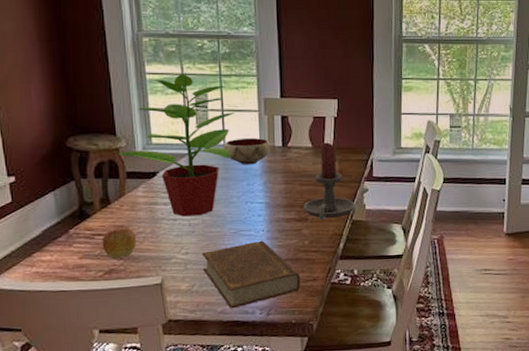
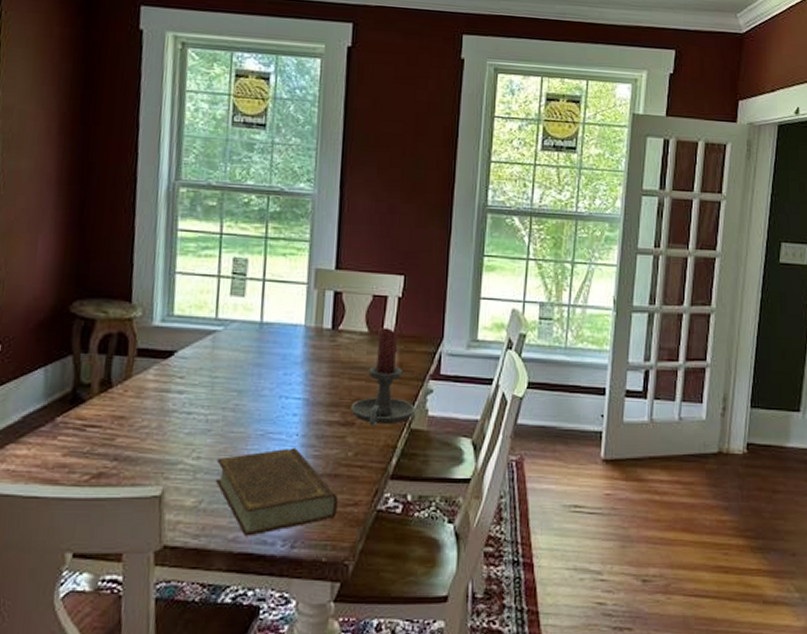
apple: present [102,227,137,258] -> none [93,418,139,458]
potted plant: present [118,69,235,217] -> none [131,227,279,410]
bowl: present [223,137,271,165] -> none [260,315,318,350]

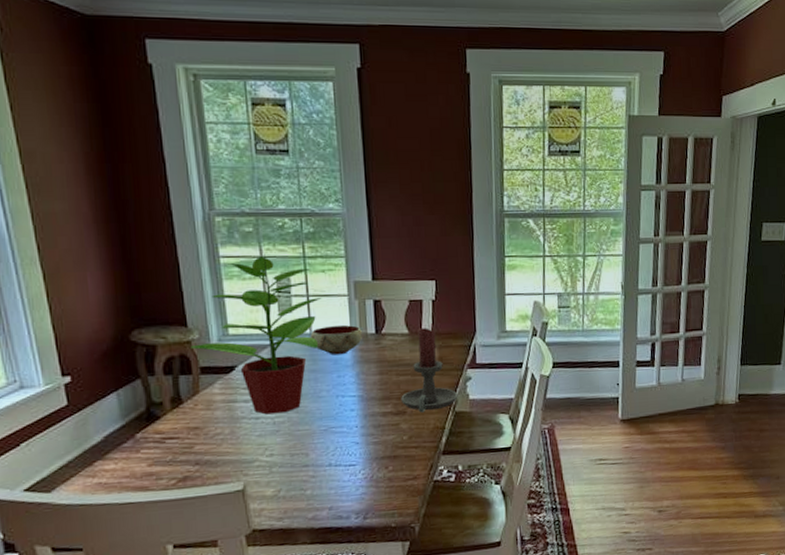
potted plant: none [131,227,279,410] -> present [190,251,322,415]
book: present [216,447,338,537] -> none [288,437,400,515]
bowl: none [260,315,318,350] -> present [310,325,363,356]

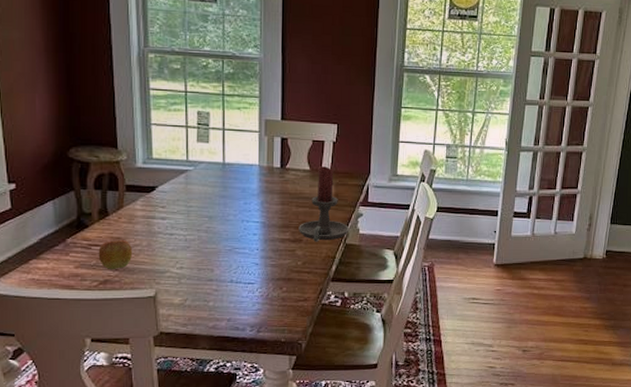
apple: none [174,428,214,464] -> present [98,239,133,269]
potted plant: present [190,251,322,415] -> none [119,86,236,232]
bowl: present [310,325,363,356] -> none [223,157,270,184]

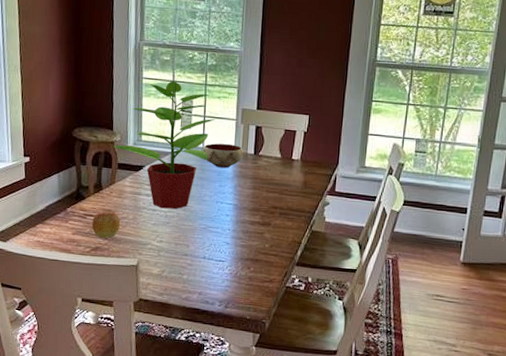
potted plant: none [119,86,236,232] -> present [113,76,215,209]
bowl: none [223,157,270,184] -> present [202,143,244,168]
candle holder: present [298,166,349,242] -> none [268,154,315,227]

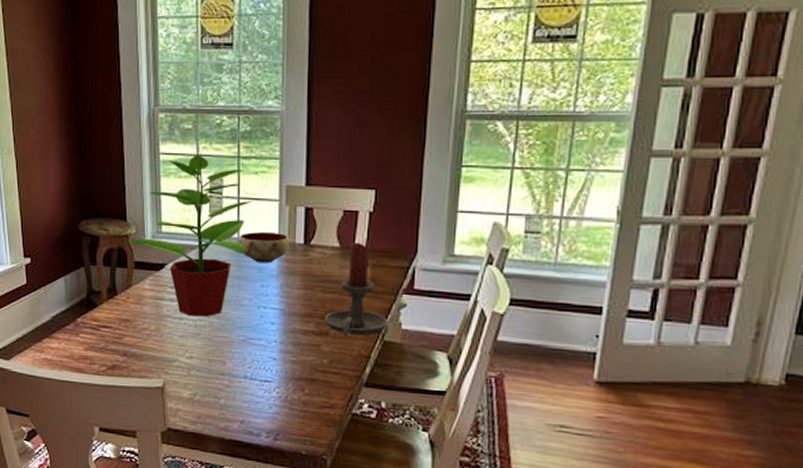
apple: present [92,211,121,238] -> none [107,321,141,354]
candle holder: none [268,154,315,227] -> present [325,242,388,337]

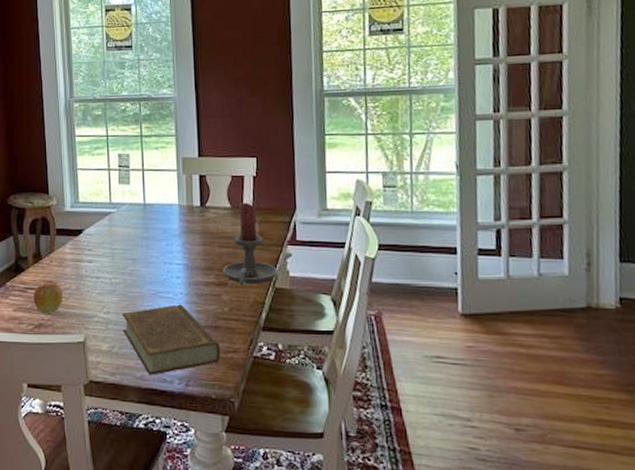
apple: none [107,321,141,354] -> present [33,282,64,313]
potted plant: present [127,149,252,317] -> none [50,131,155,275]
book: none [206,352,315,427] -> present [122,304,220,376]
bowl: present [237,231,291,264] -> none [143,197,189,225]

